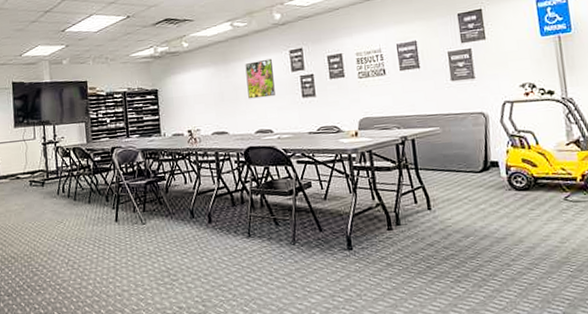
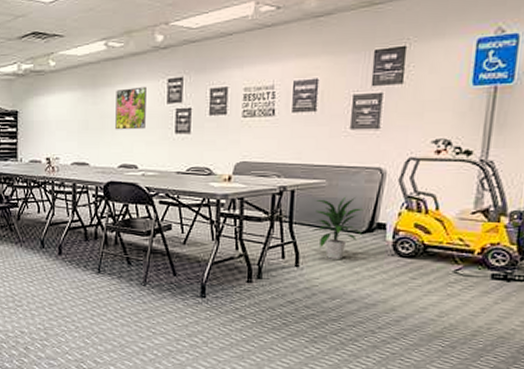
indoor plant: none [434,140,483,200] -> present [311,196,366,261]

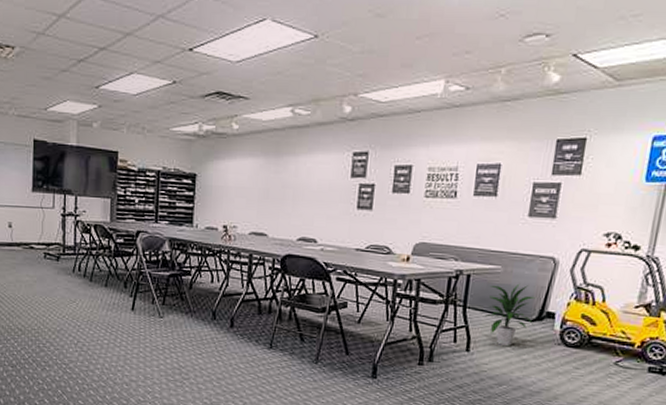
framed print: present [115,86,146,130] -> none [297,158,331,203]

